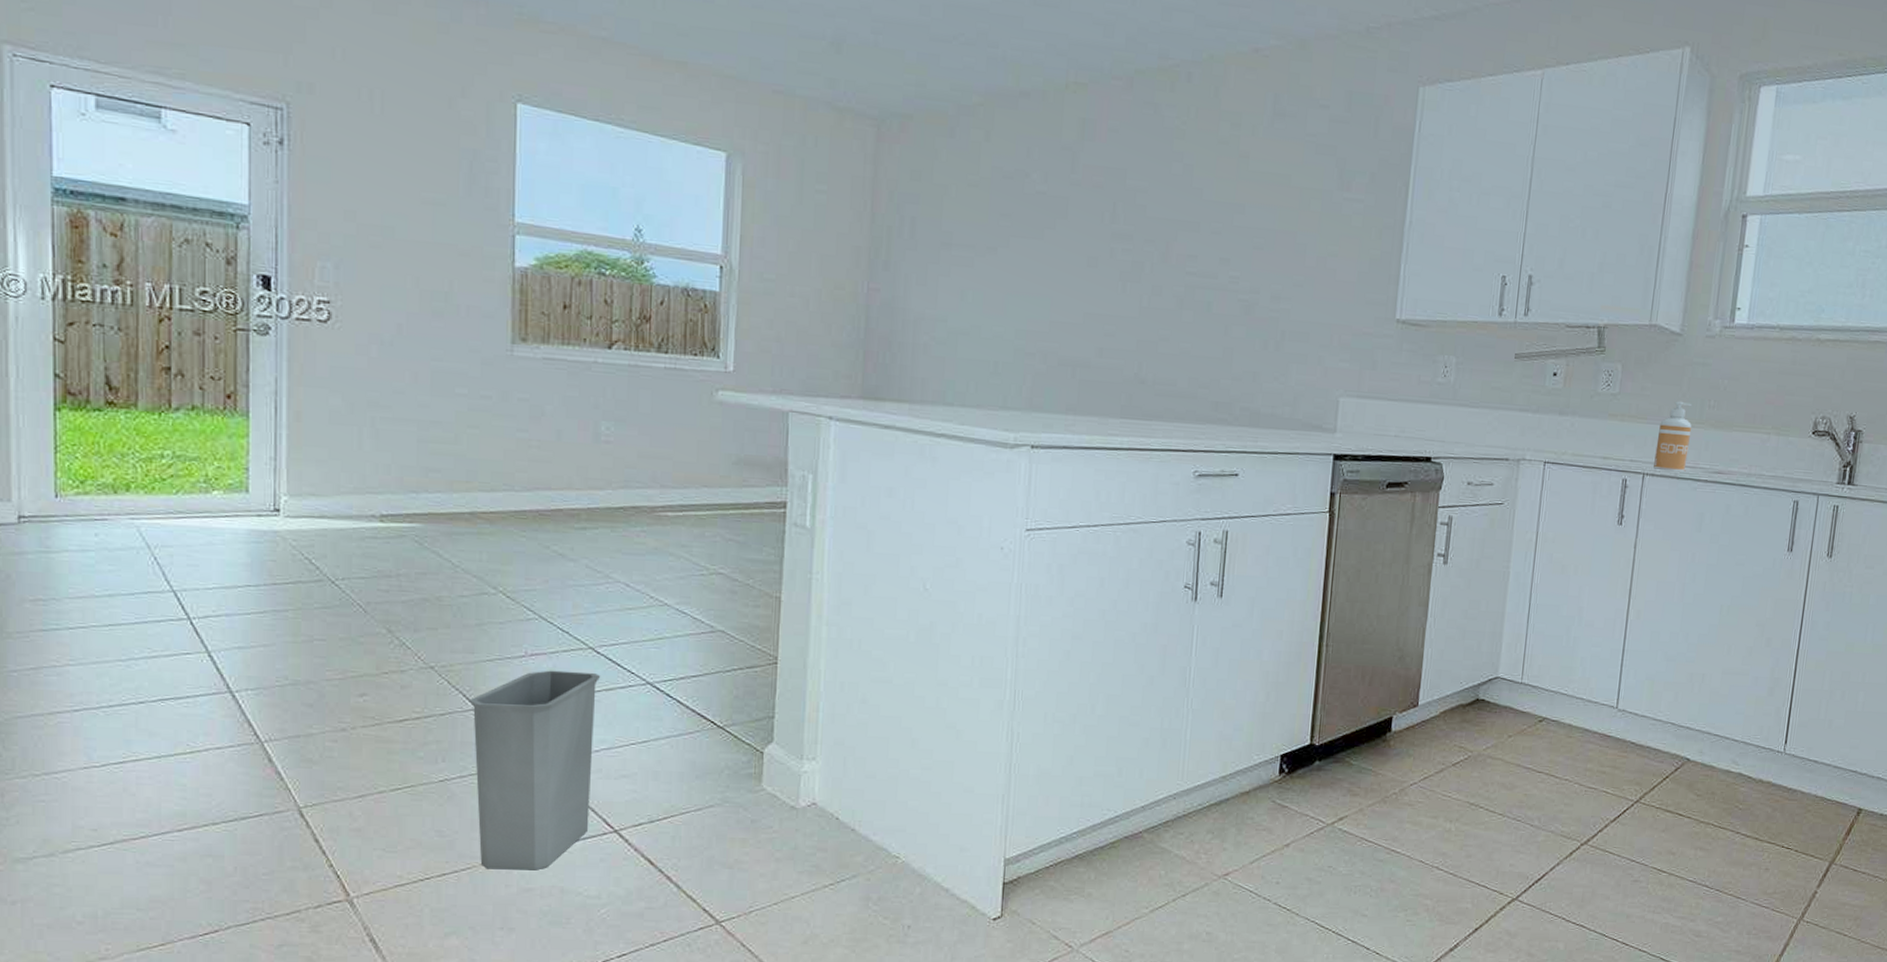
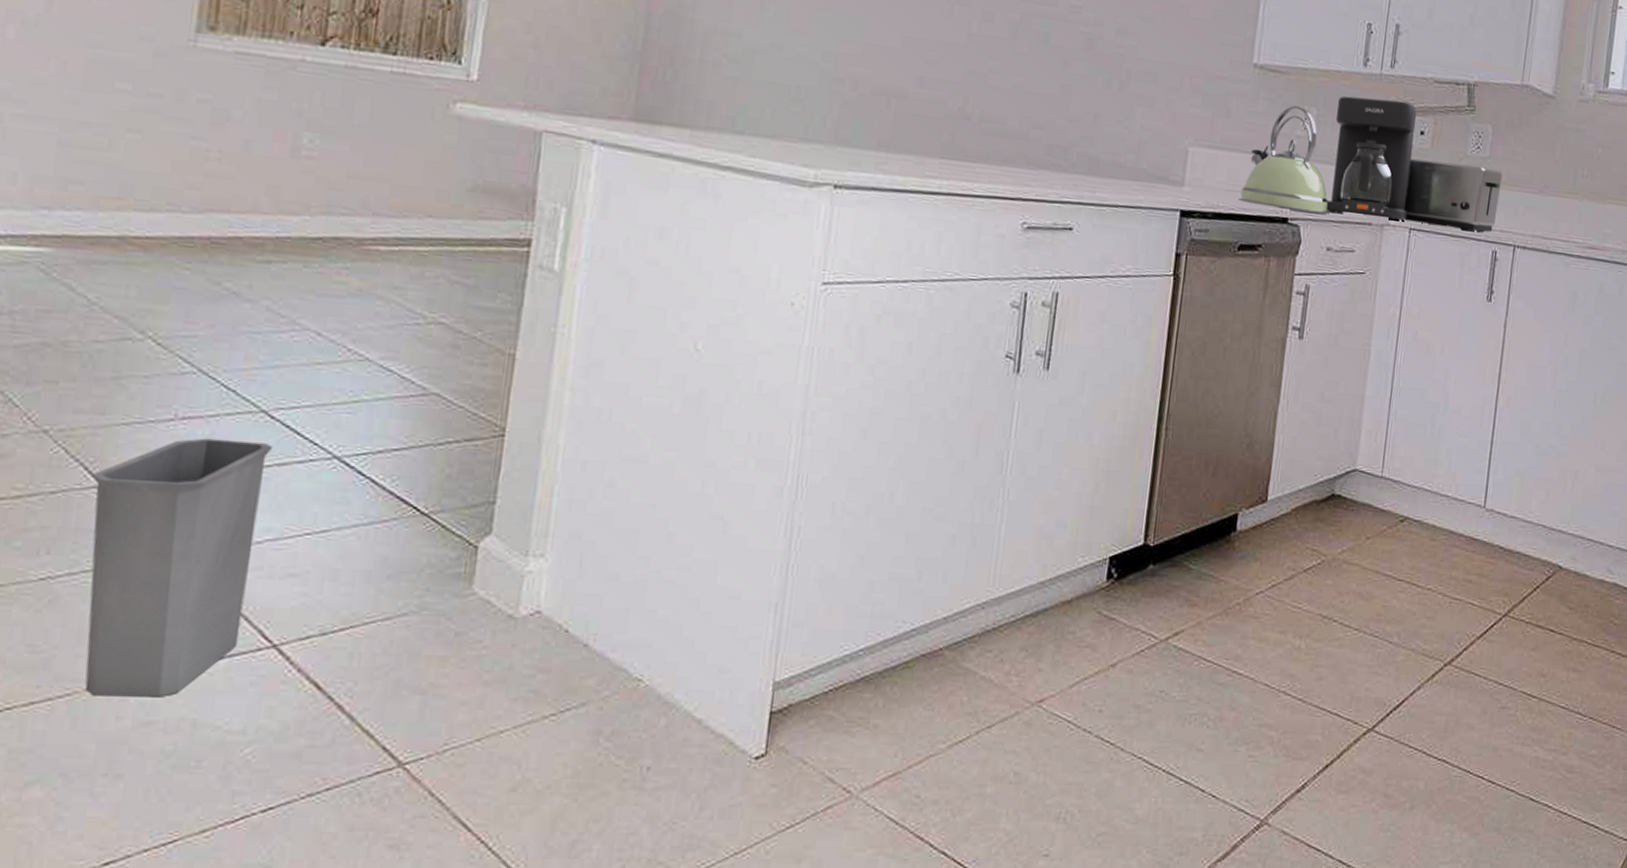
kettle: none [1385,356,1468,452] -> present [1237,106,1328,214]
coffee maker: none [1466,344,1550,456] -> present [1326,96,1417,221]
toaster: none [1533,397,1632,463] -> present [1398,158,1503,233]
soap dispenser: present [1653,401,1693,473] -> none [1525,168,1566,246]

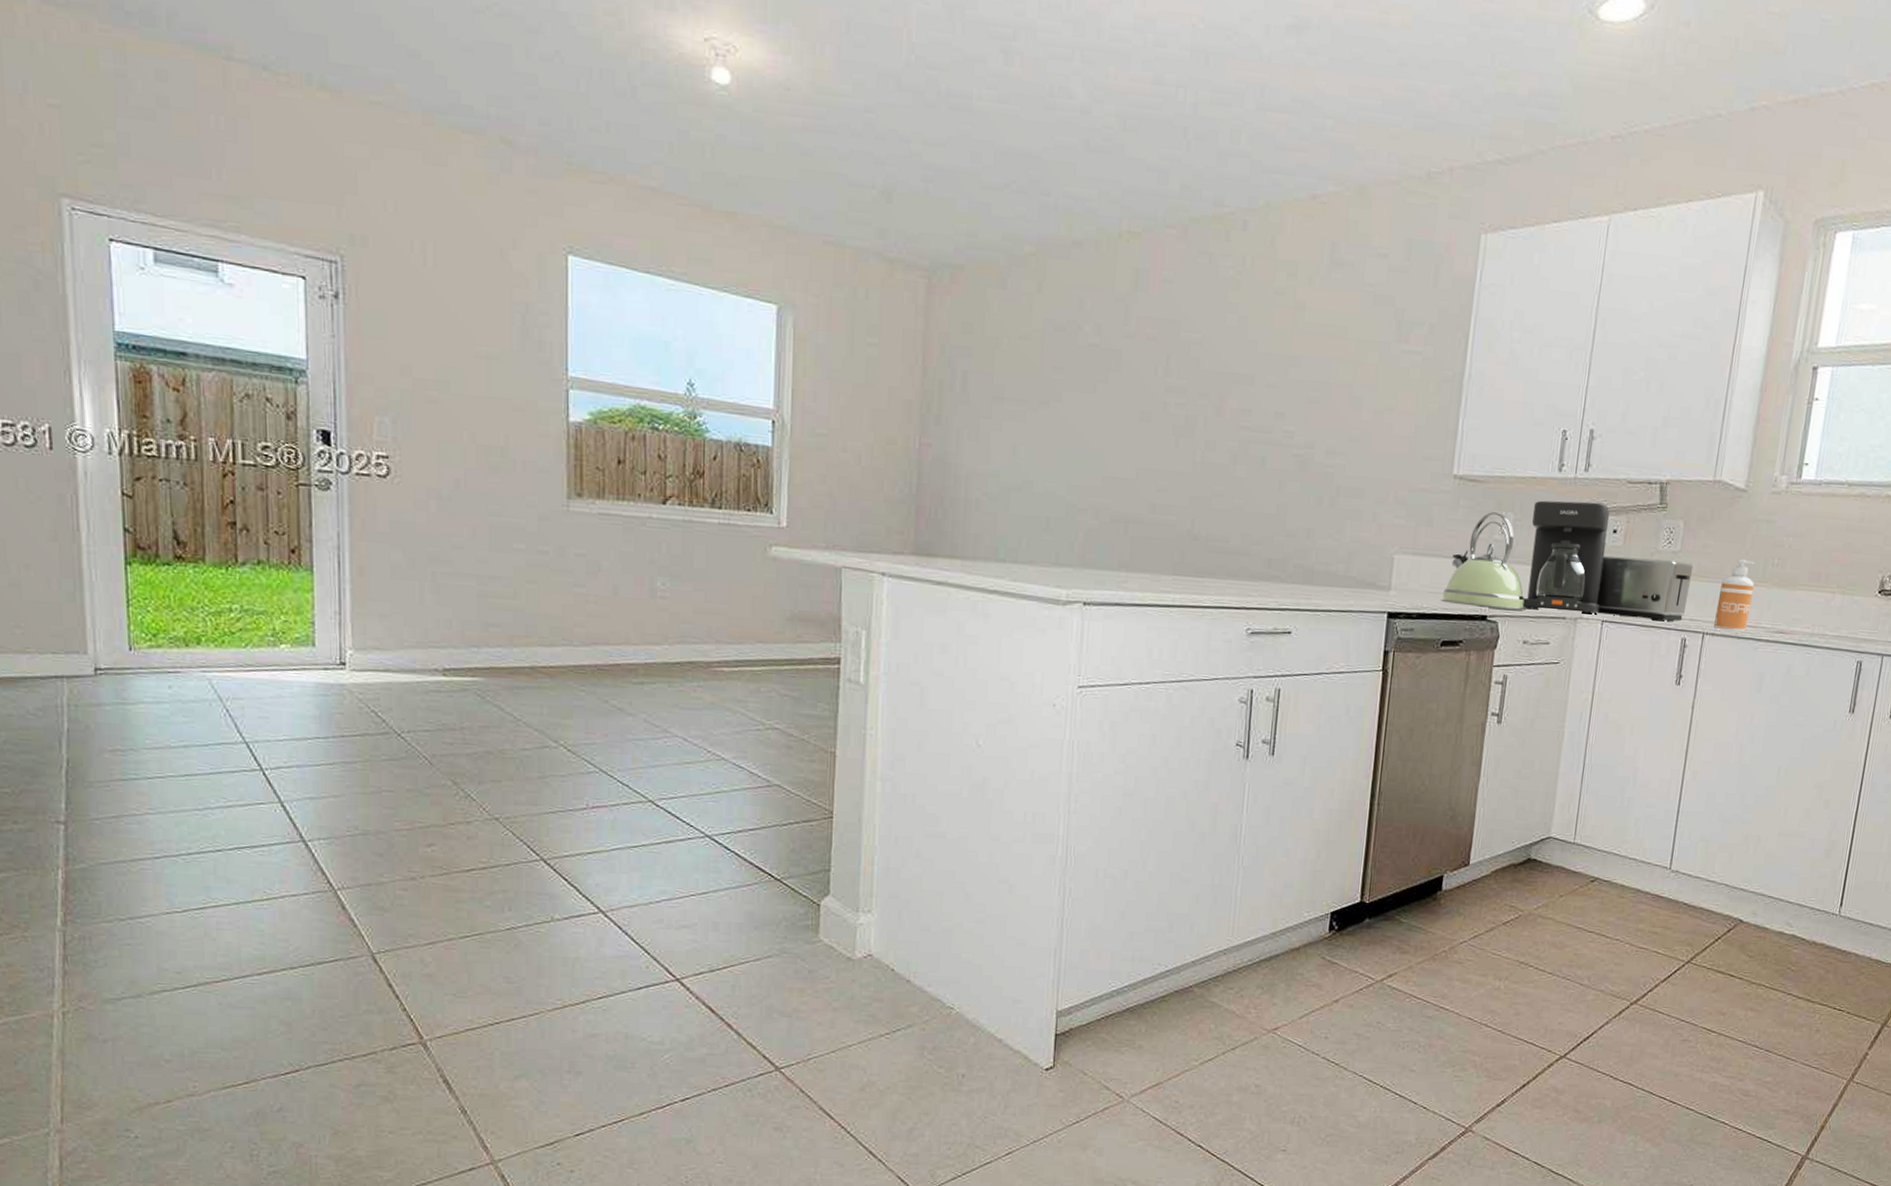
trash can: present [84,438,272,698] -> none [533,822,659,1017]
soap dispenser: none [1525,168,1566,246] -> present [1714,559,1756,632]

